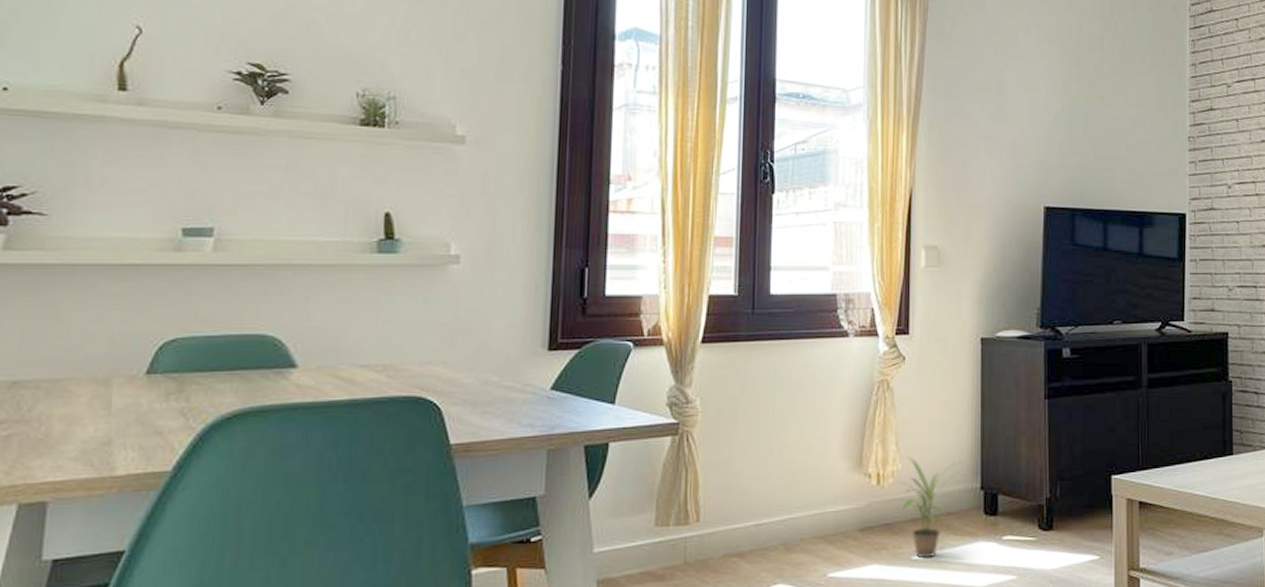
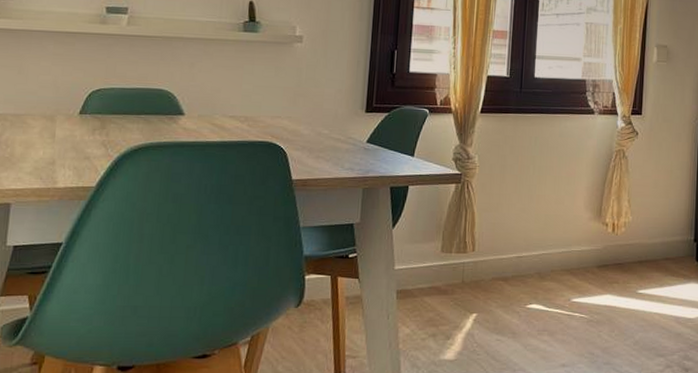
potted plant: present [896,456,963,559] -> none [627,211,681,293]

